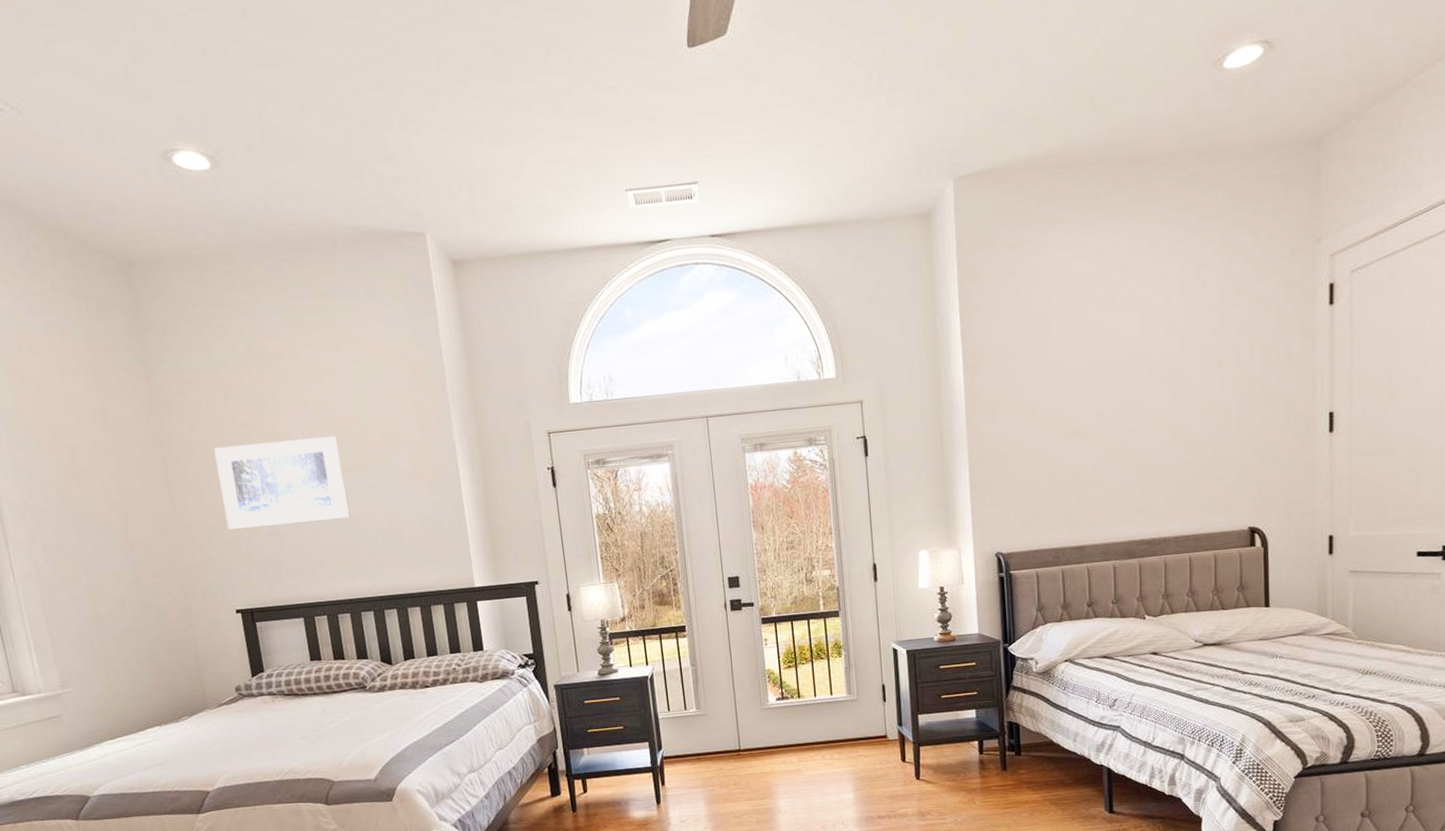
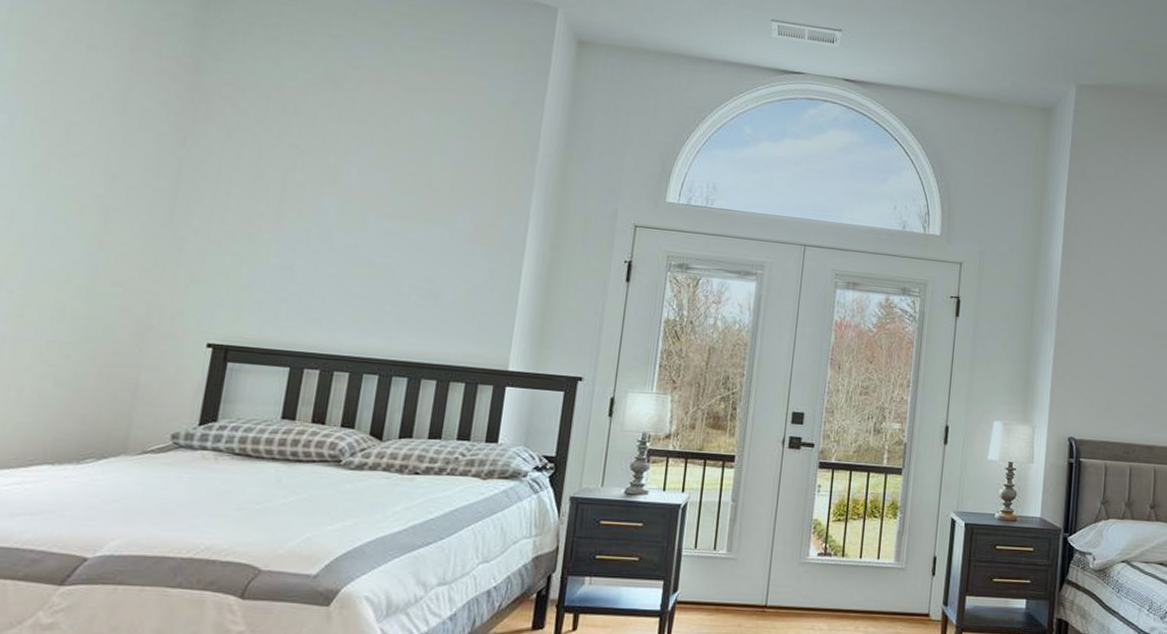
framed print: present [213,436,349,530] -> none [231,162,397,268]

